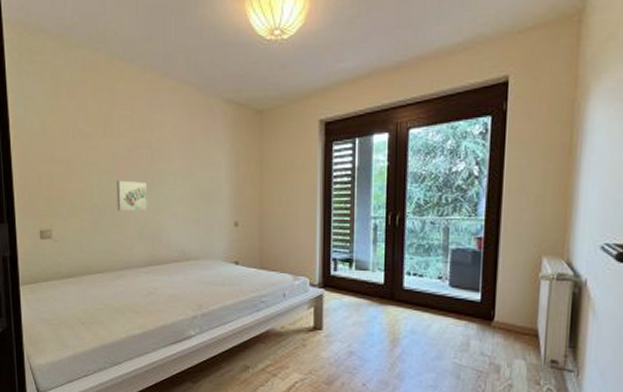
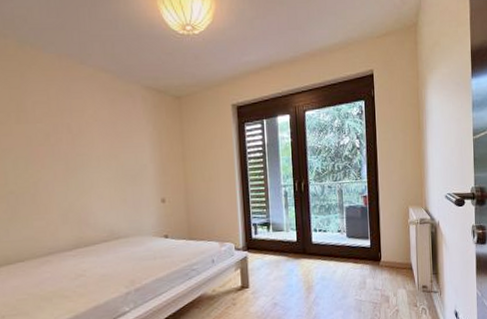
wall art: present [116,180,148,211] -> none [34,165,72,197]

